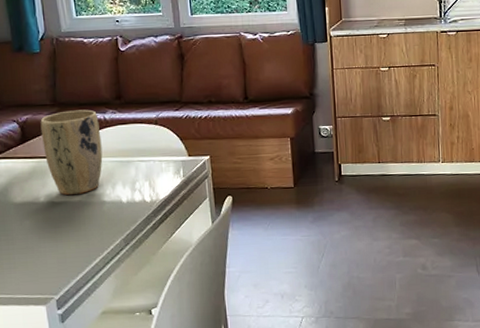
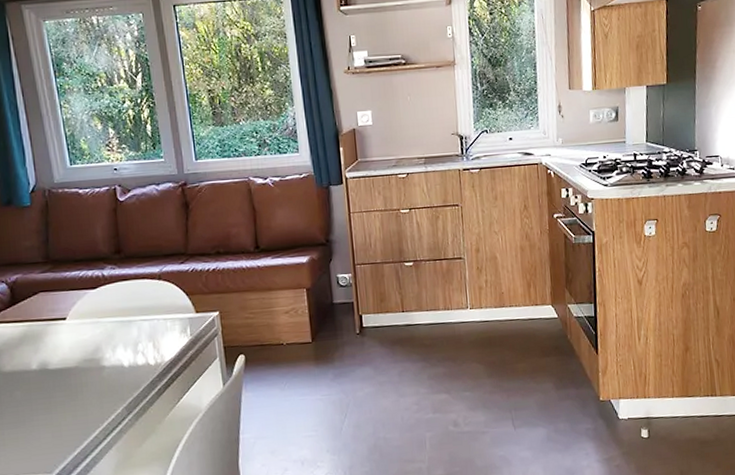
plant pot: present [40,109,103,196] -> none [31,266,102,362]

